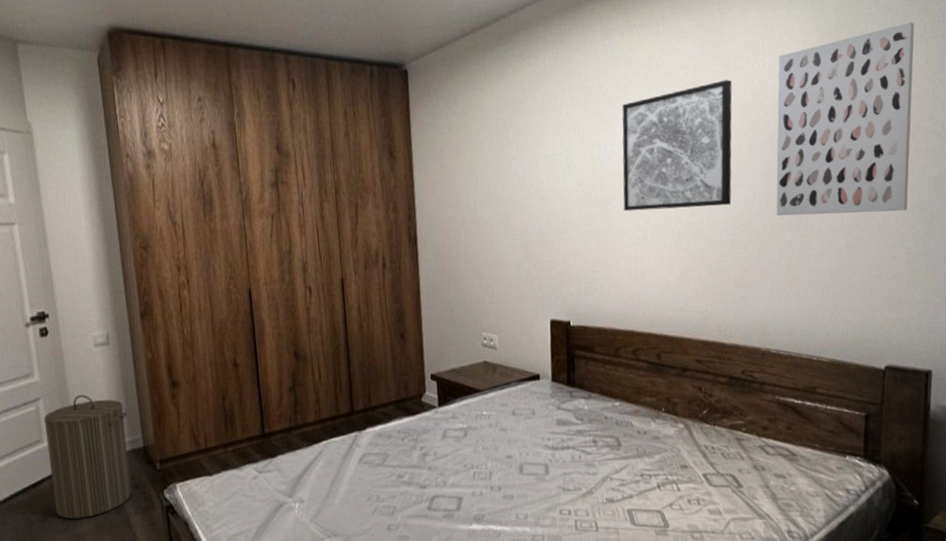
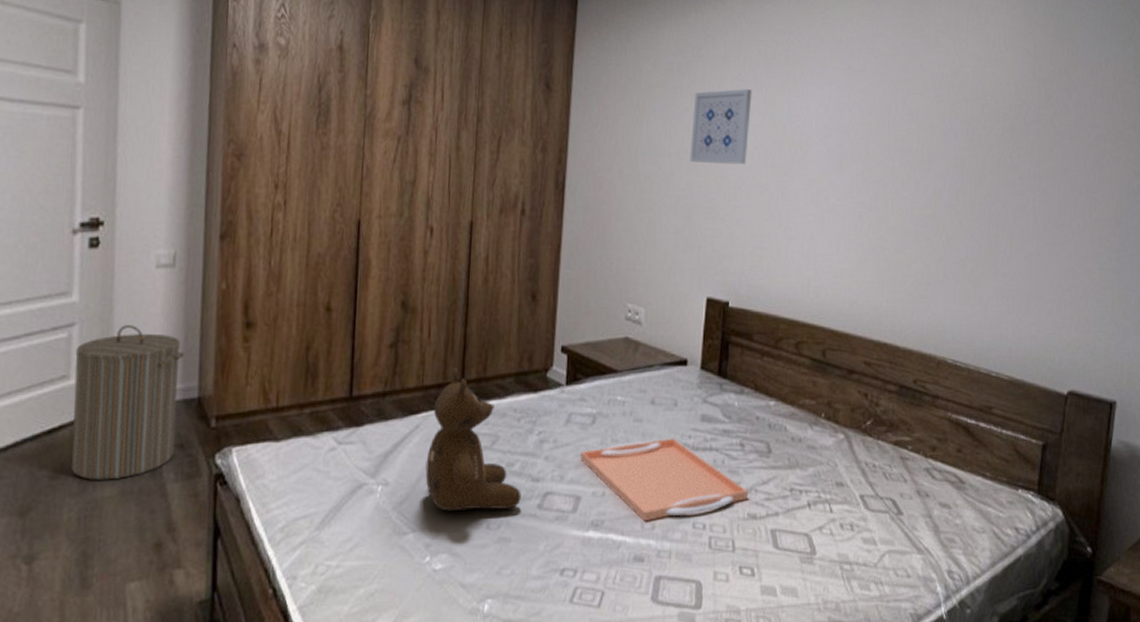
teddy bear: none [331,401,413,519] -> present [425,367,521,512]
serving tray: none [457,441,604,513] -> present [580,438,748,522]
wall art: none [520,133,573,204] -> present [690,89,752,165]
wall art: present [622,79,732,212] -> none [802,55,931,193]
wall art: present [776,22,915,217] -> none [966,22,1124,222]

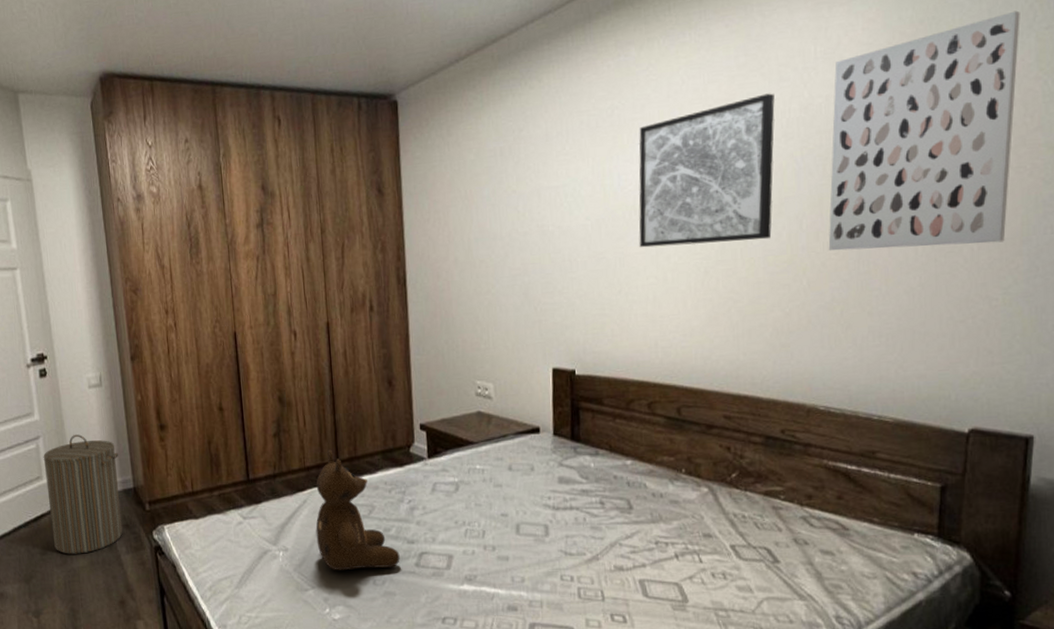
serving tray: present [580,438,748,522] -> none [448,500,612,576]
wall art: present [690,89,752,165] -> none [520,162,580,241]
wall art: none [802,55,931,193] -> present [639,93,775,248]
wall art: none [966,22,1124,222] -> present [828,10,1020,251]

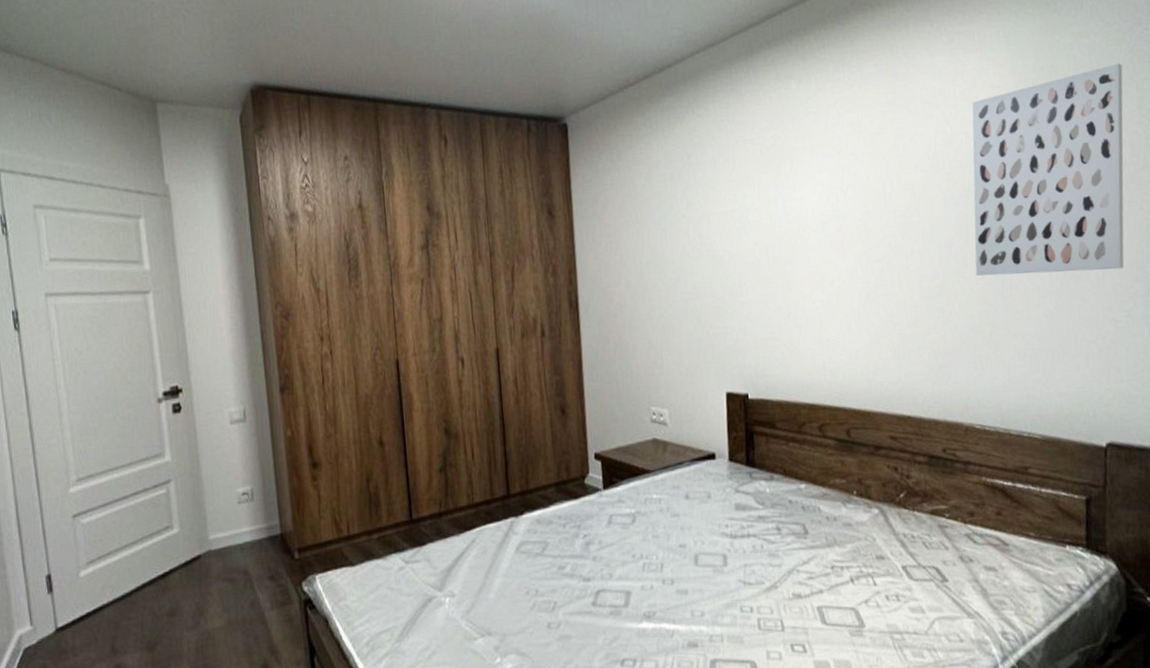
laundry hamper: present [43,435,123,554] -> none [174,476,267,614]
teddy bear: present [315,449,400,571] -> none [485,483,576,616]
wall art: present [639,93,775,248] -> none [800,128,925,273]

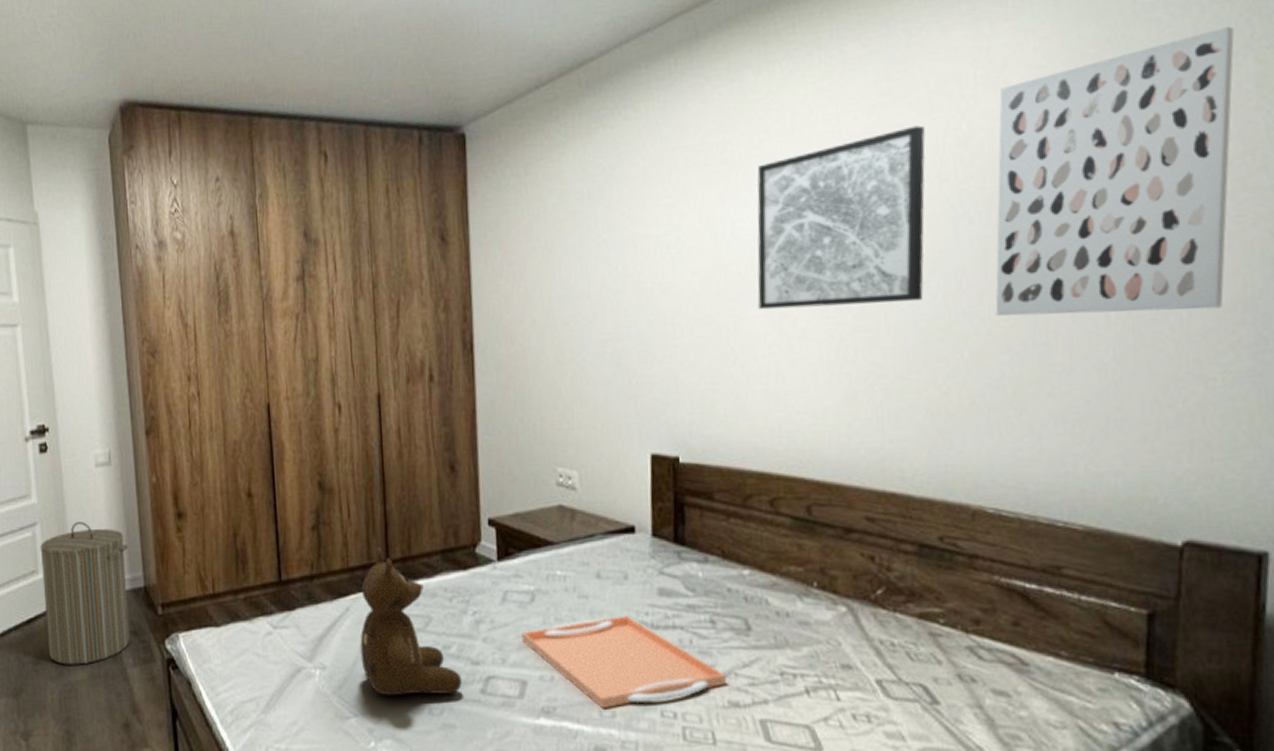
laundry hamper: none [174,476,267,614] -> present [40,522,130,665]
teddy bear: none [485,483,576,616] -> present [360,547,462,696]
serving tray: none [625,529,790,610] -> present [521,615,726,709]
wall art: none [800,128,925,273] -> present [757,125,926,310]

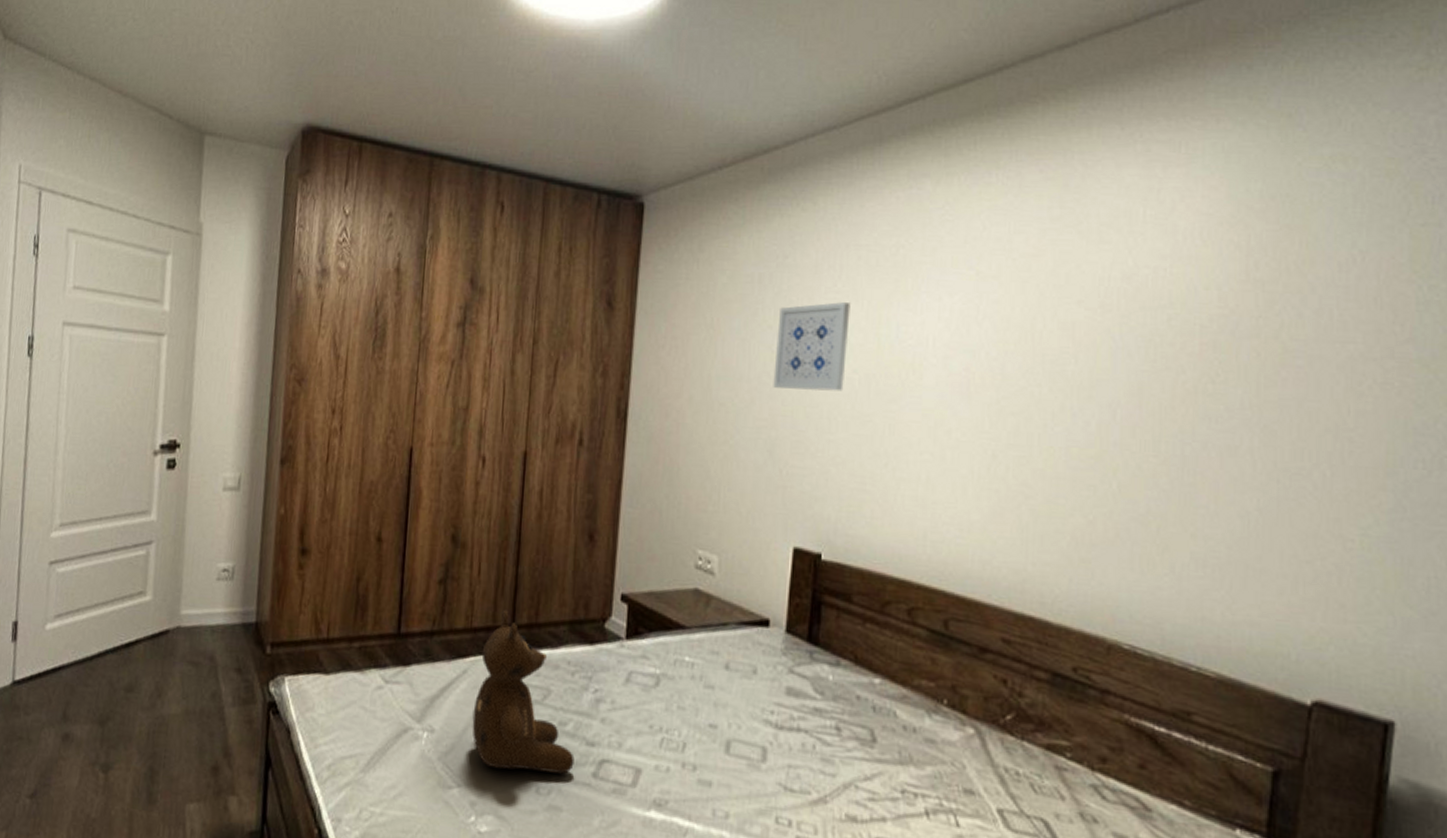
laundry hamper: present [40,522,130,665] -> none [144,545,245,698]
serving tray: present [521,615,726,709] -> none [641,711,846,809]
wall art: none [612,206,684,301] -> present [773,302,851,392]
wall art: present [757,125,926,310] -> none [915,254,1092,427]
wall art: present [995,26,1234,317] -> none [1146,200,1391,471]

